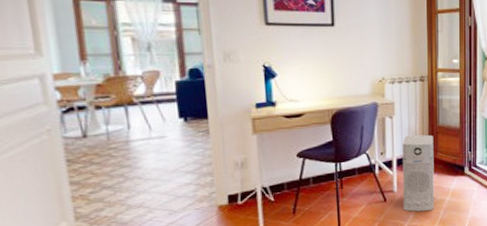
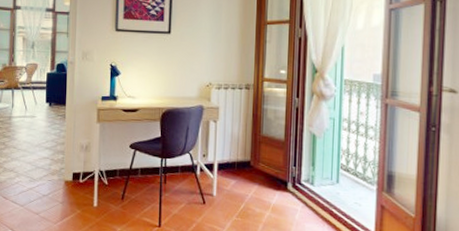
air purifier: present [402,134,435,212] -> none [221,142,256,223]

